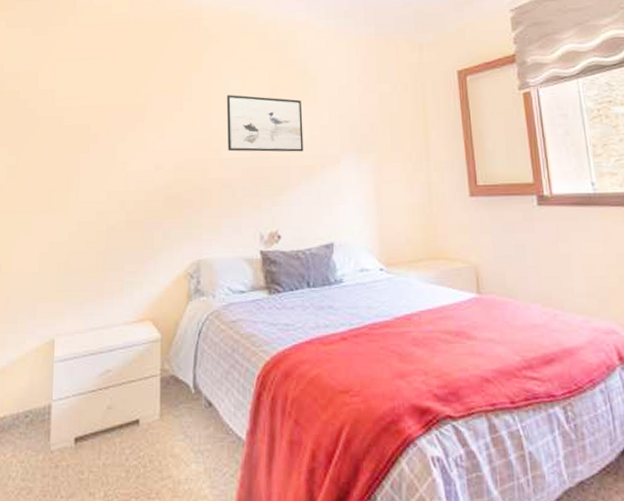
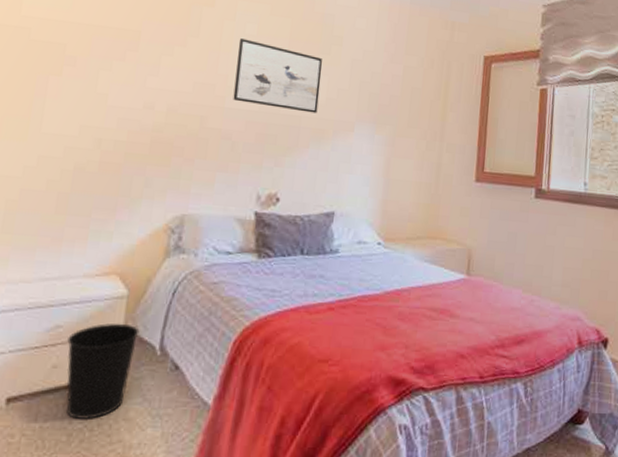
wastebasket: none [117,365,175,456] -> present [66,323,140,419]

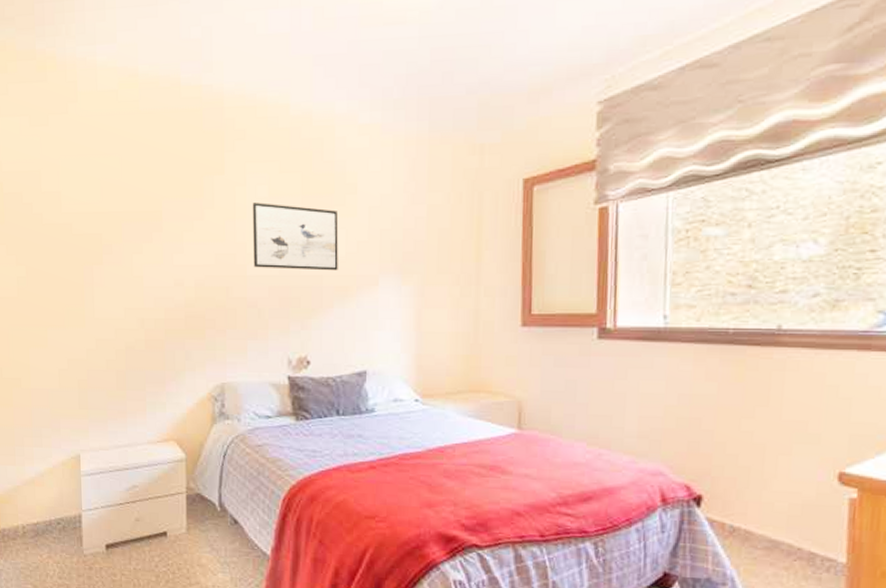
wastebasket: present [66,323,140,419] -> none [144,483,200,564]

